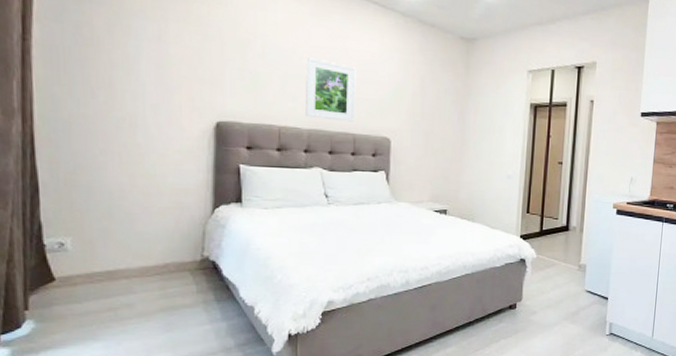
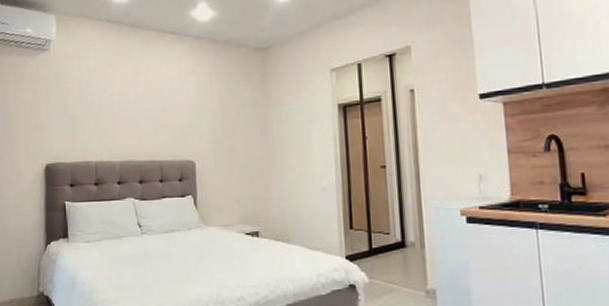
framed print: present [304,57,356,122] -> none [114,94,160,150]

